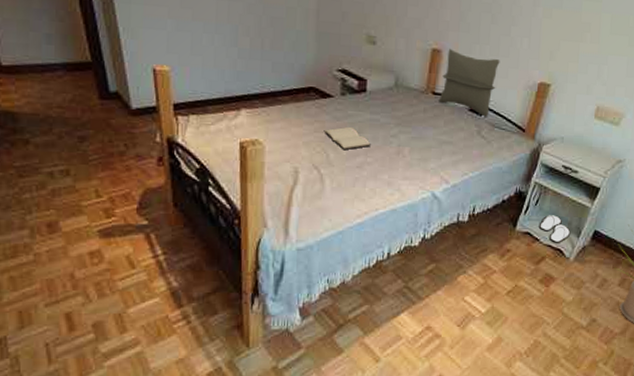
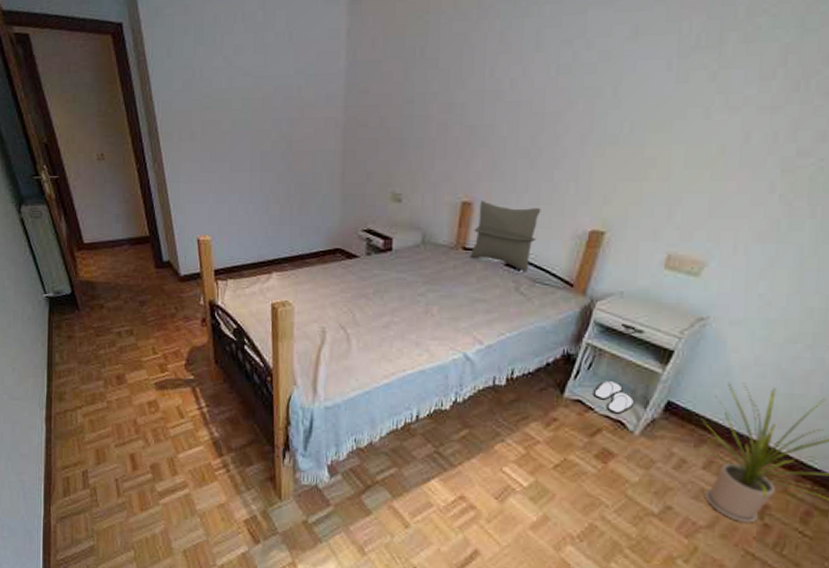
book: present [323,127,371,151] -> none [350,287,397,310]

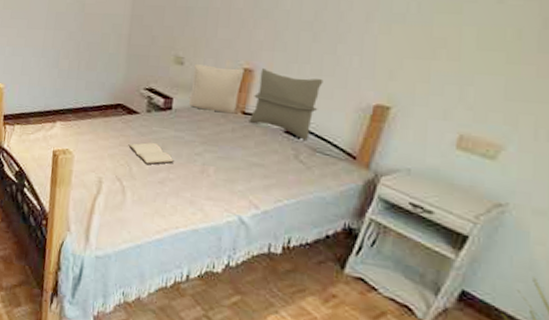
book: none [350,287,397,310] -> present [128,142,174,165]
pillow: none [410,201,463,250] -> present [189,64,245,114]
slippers: present [594,381,635,414] -> none [378,261,424,299]

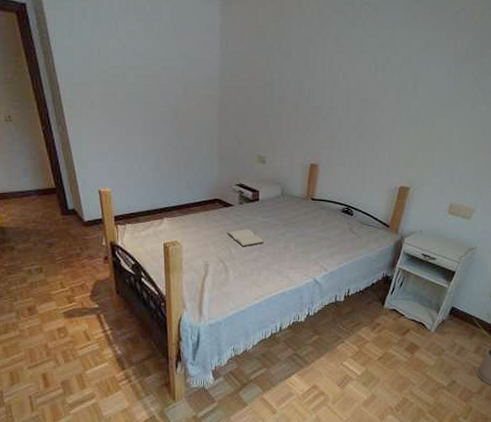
pillow: present [189,64,245,114] -> none [272,162,311,201]
pillow: present [249,67,324,141] -> none [317,162,366,217]

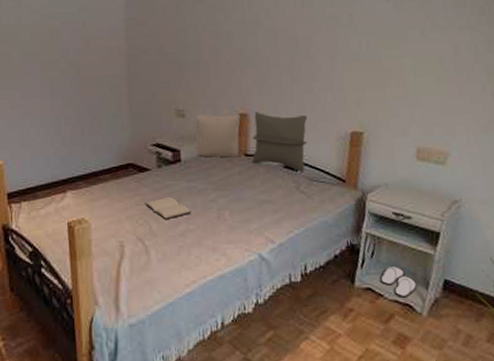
pillow: none [272,162,311,201] -> present [195,114,240,158]
pillow: none [317,162,366,217] -> present [252,111,308,172]
slippers: none [404,295,431,318] -> present [380,267,418,298]

